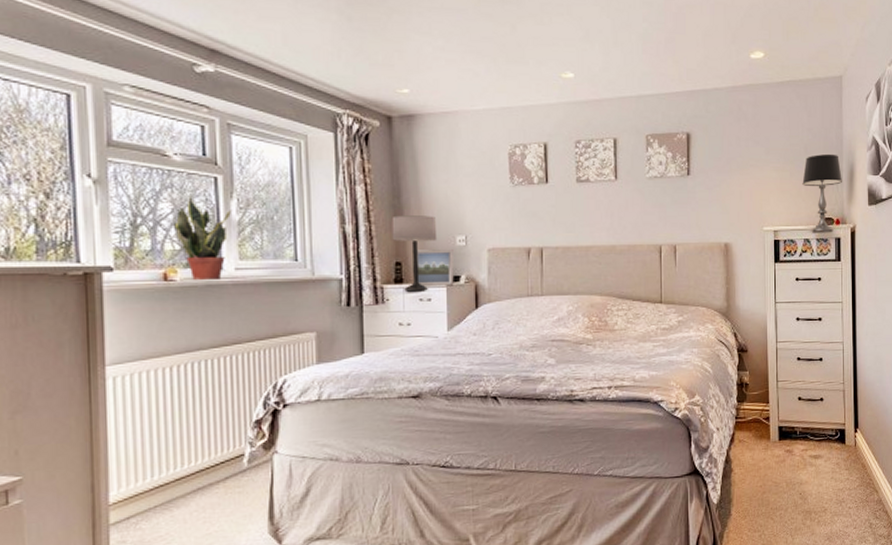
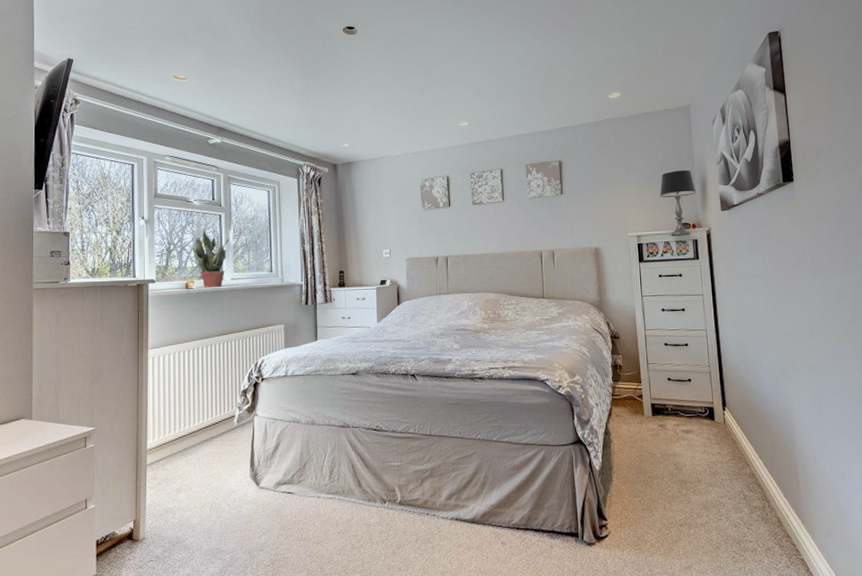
table lamp: present [391,215,438,292] -> none [337,235,369,293]
picture frame: present [416,248,454,287] -> none [354,259,382,289]

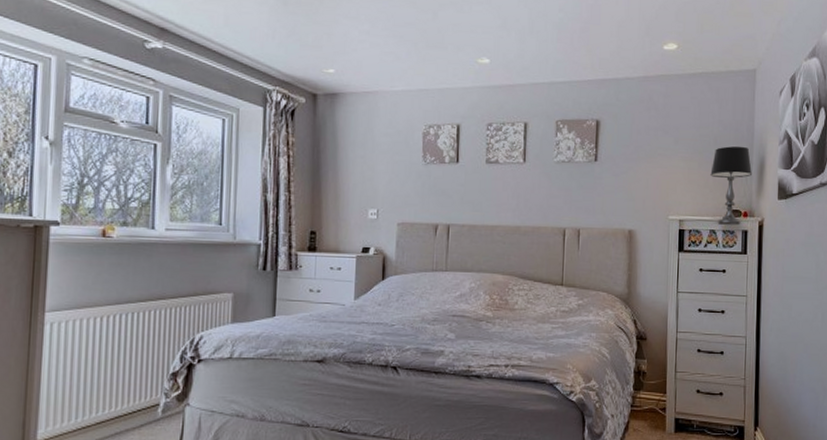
potted plant: present [192,228,230,288] -> none [114,159,168,240]

